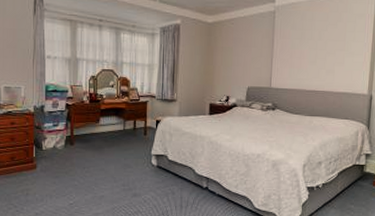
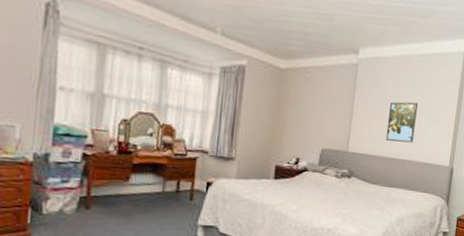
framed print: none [304,39,333,76] -> present [385,102,418,143]

